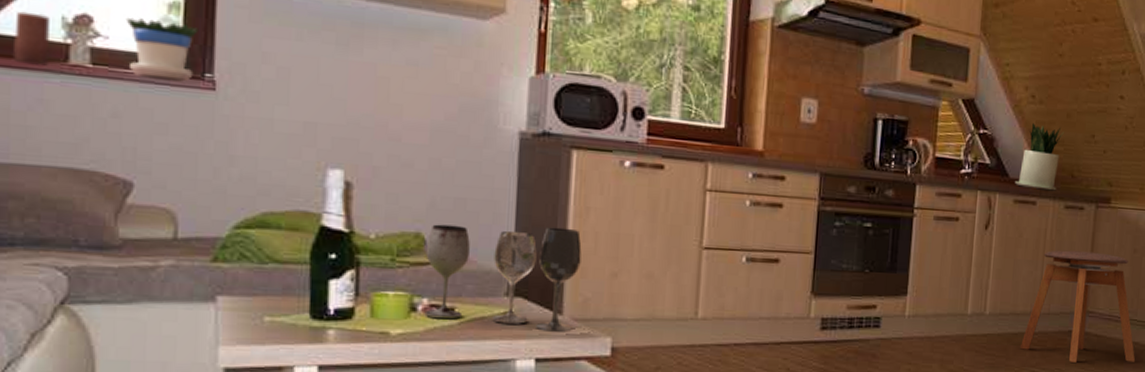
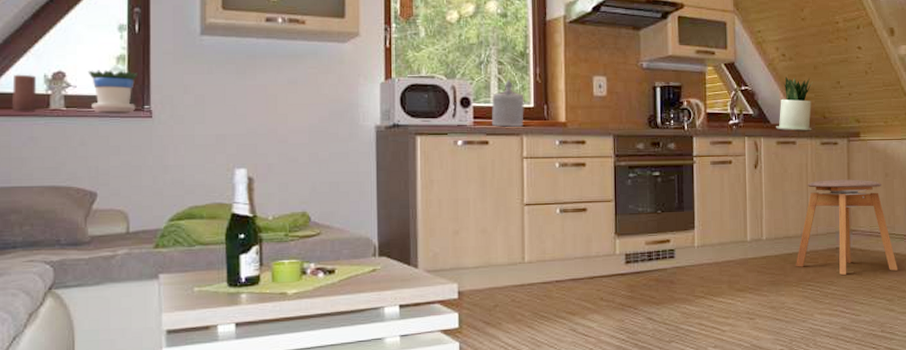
wineglass: present [424,224,537,324] -> none [310,204,395,279]
wine glass: present [534,227,582,333] -> none [397,198,429,283]
decorative jar: none [669,89,714,151] -> present [491,78,524,127]

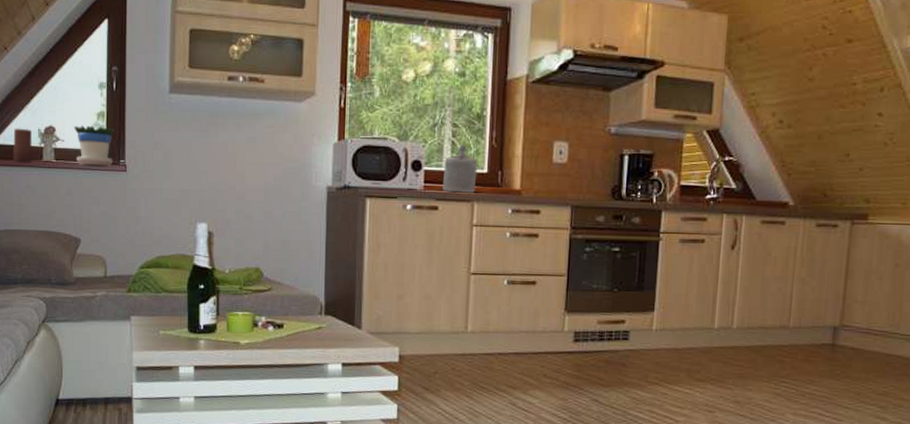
planter: present [776,77,813,132] -> none [762,147,815,212]
stool: present [796,179,898,275] -> none [769,266,898,375]

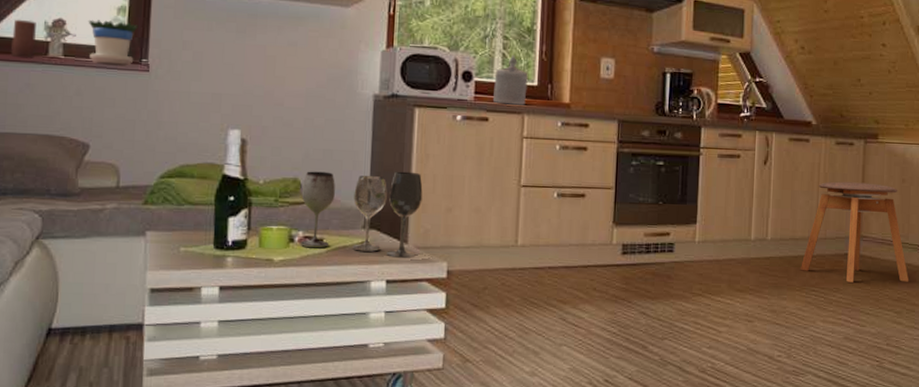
wineglass: none [263,261,341,336] -> present [300,171,387,252]
wine glass: none [341,260,375,344] -> present [385,171,423,259]
stool: none [769,266,898,375] -> present [800,181,909,283]

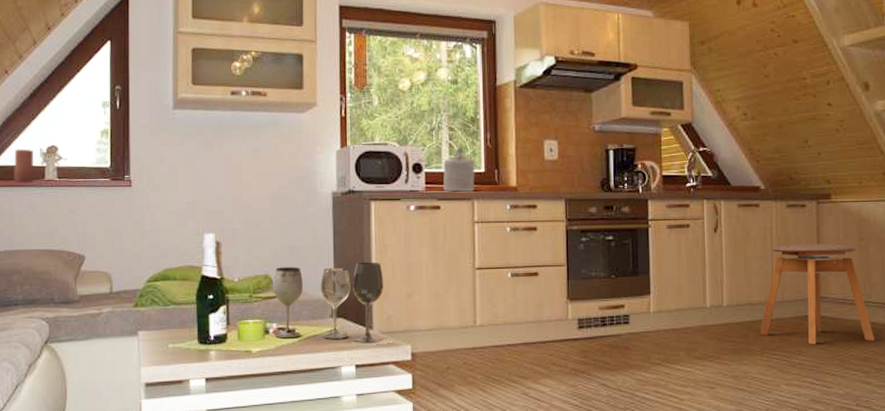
flowerpot: present [88,19,139,66] -> none [76,143,120,184]

